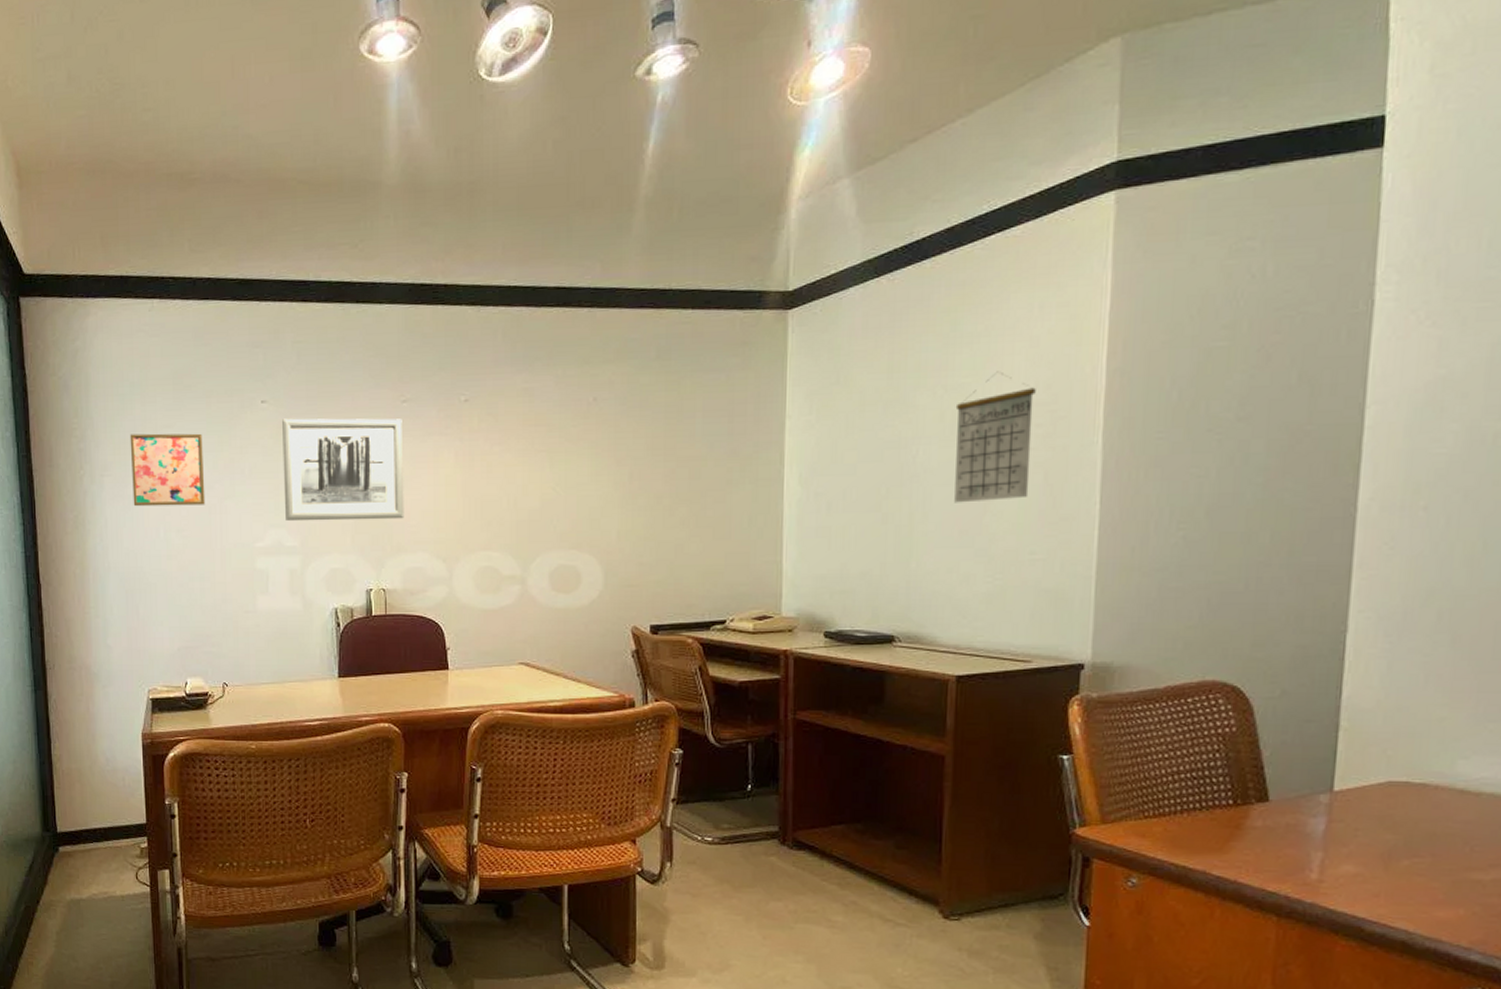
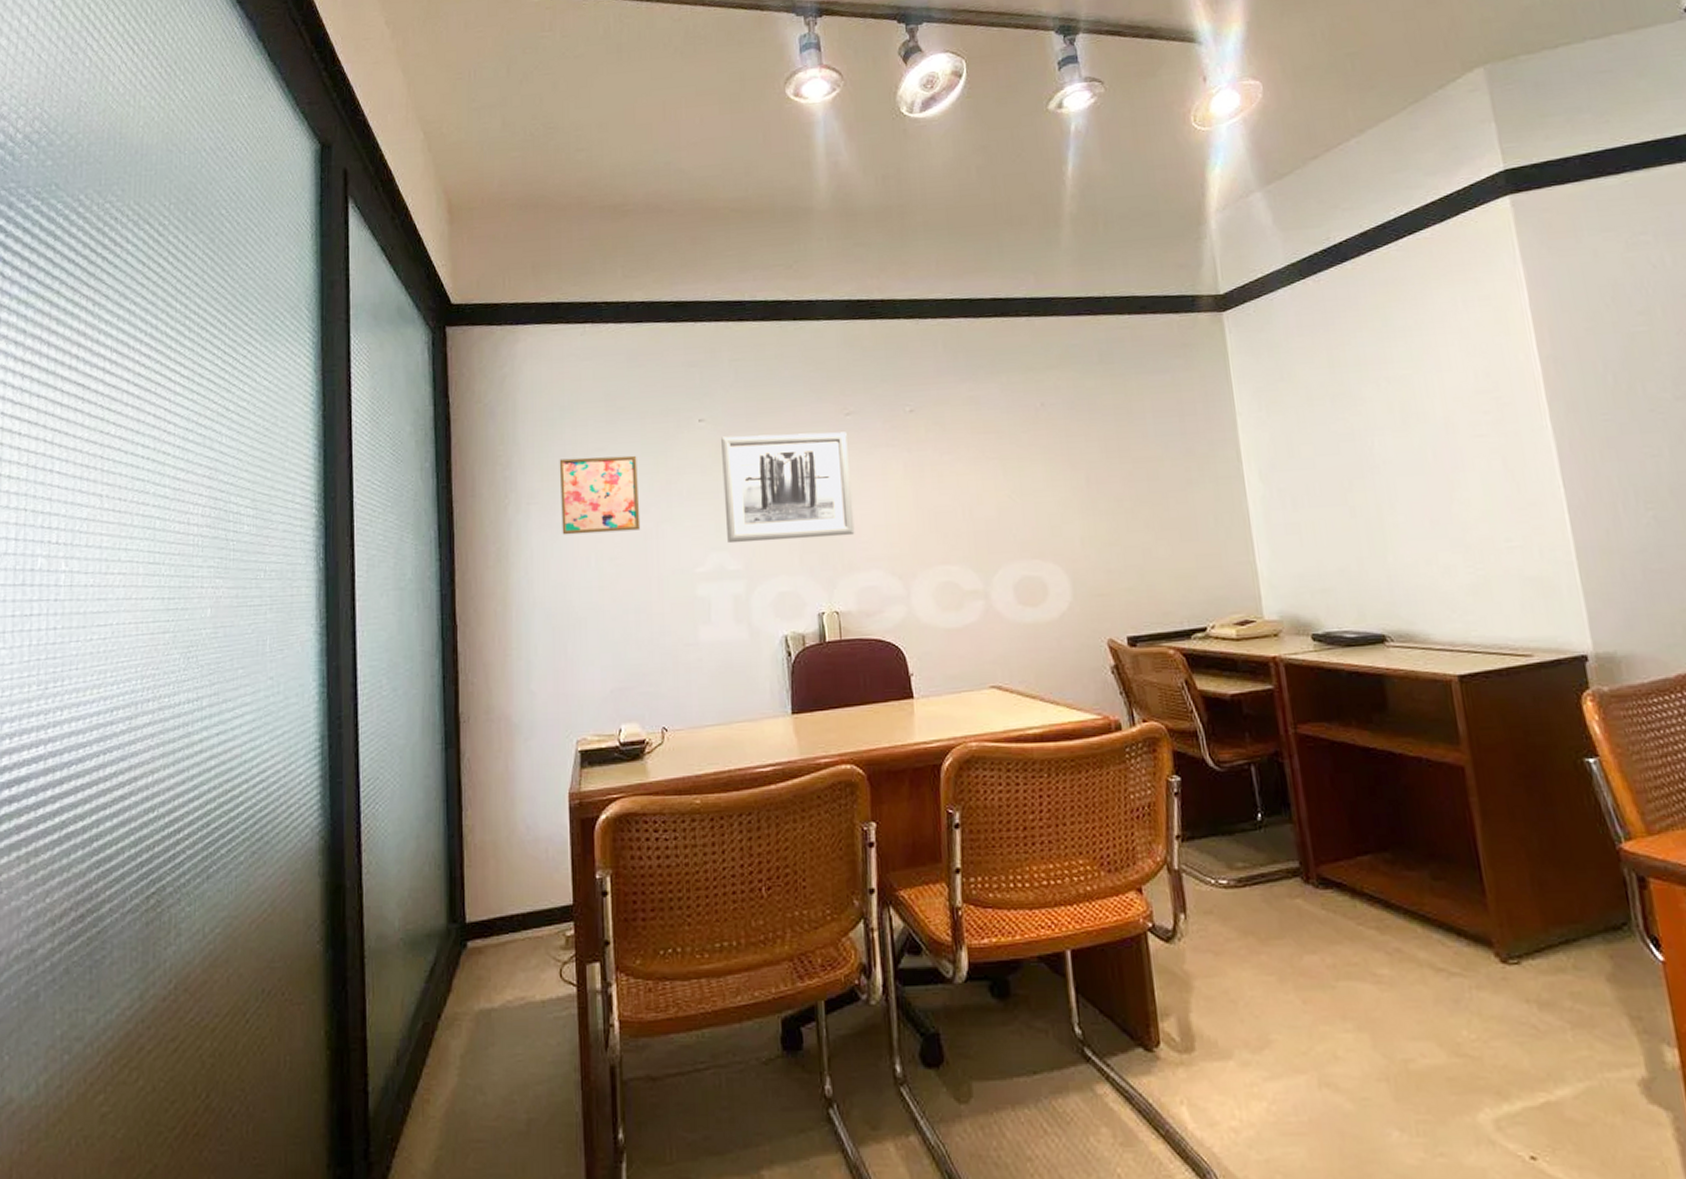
calendar: present [954,371,1036,503] -> none [1401,362,1492,493]

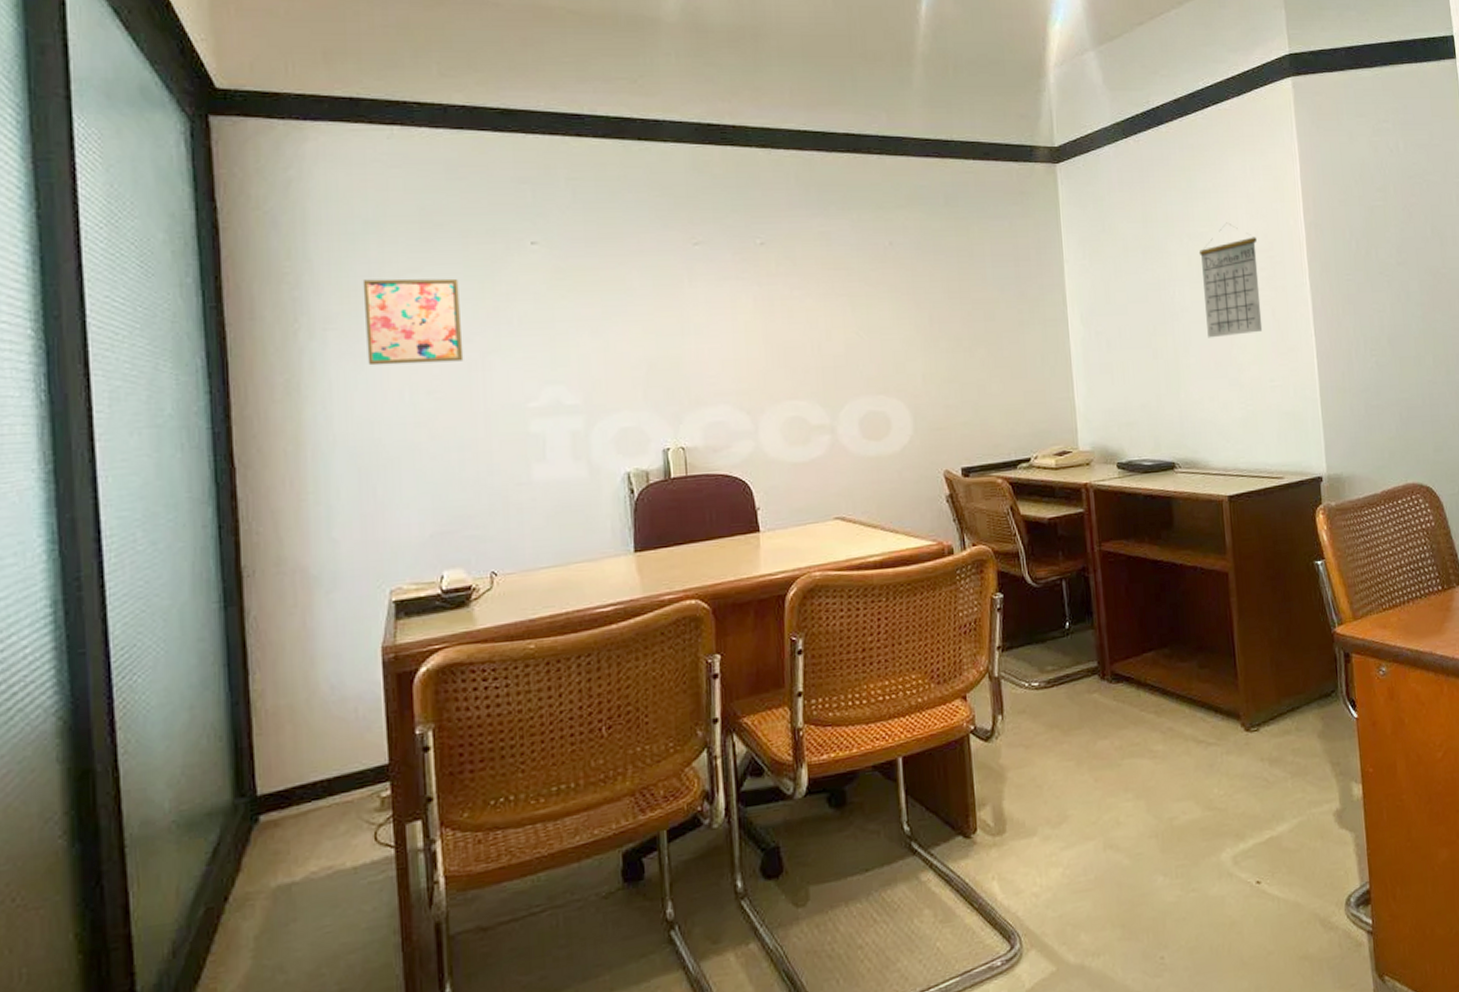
wall art: present [721,432,855,544] -> none [557,261,702,377]
calendar: none [1401,362,1492,493] -> present [1198,222,1263,338]

